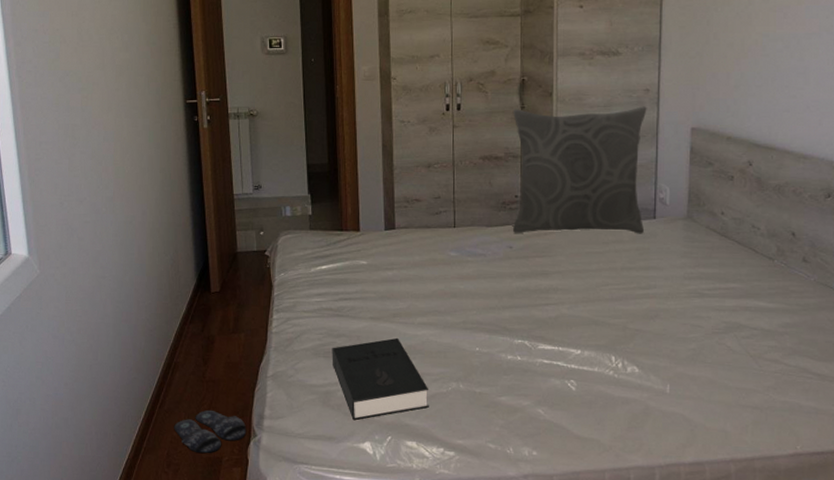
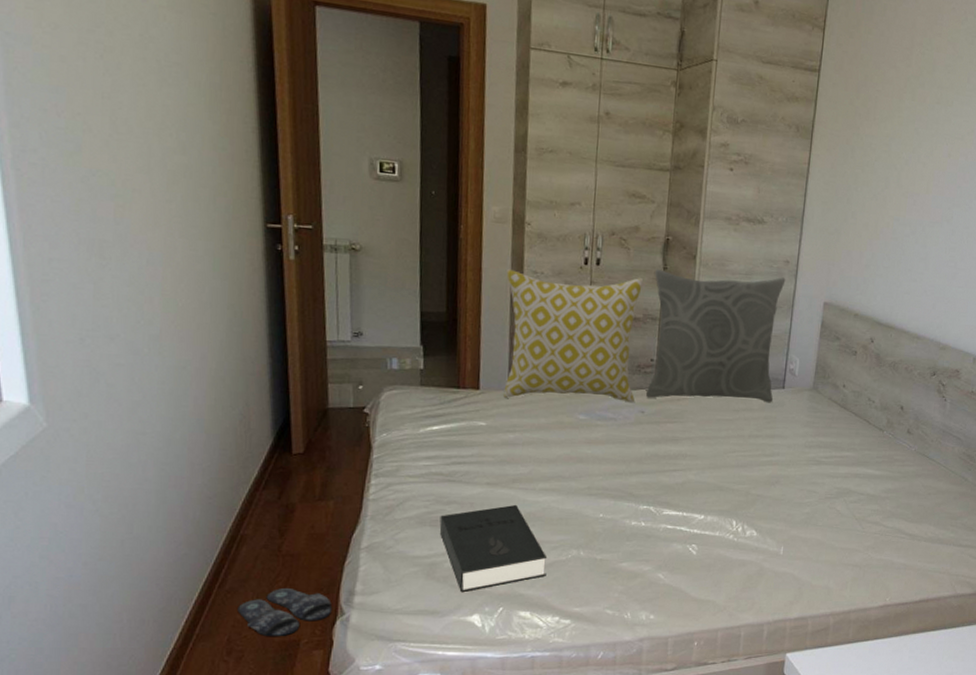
pillow: none [378,119,503,238] -> present [503,269,644,402]

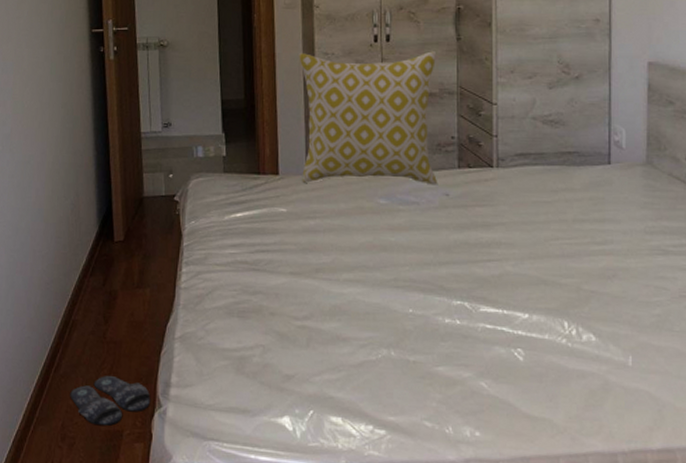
booklet: present [439,504,548,593] -> none [247,296,356,391]
pillow: present [646,269,786,403] -> none [448,38,598,182]

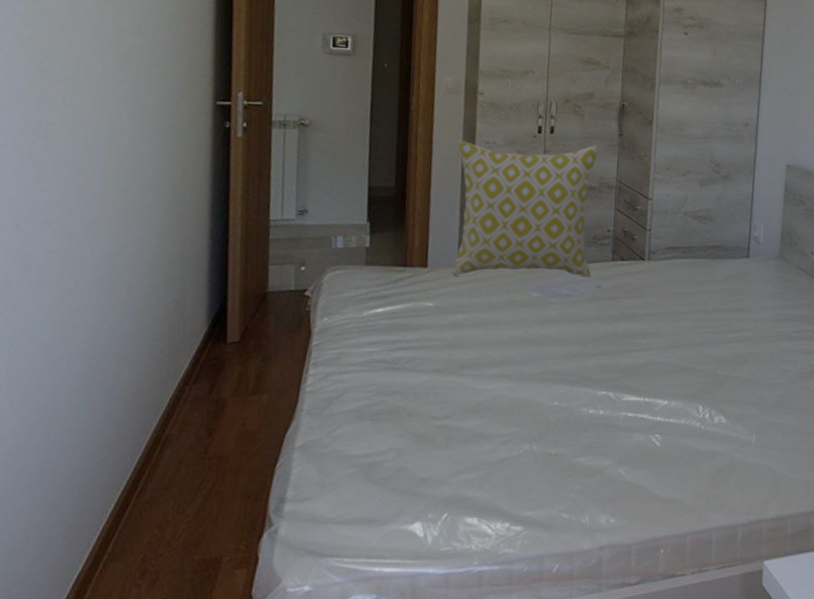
slippers: present [70,375,151,427] -> none [155,495,260,555]

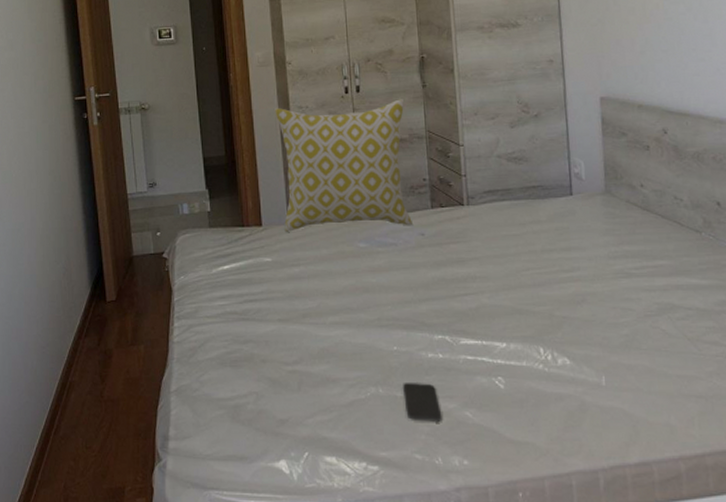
smartphone: none [558,438,595,479] -> present [403,381,442,422]

